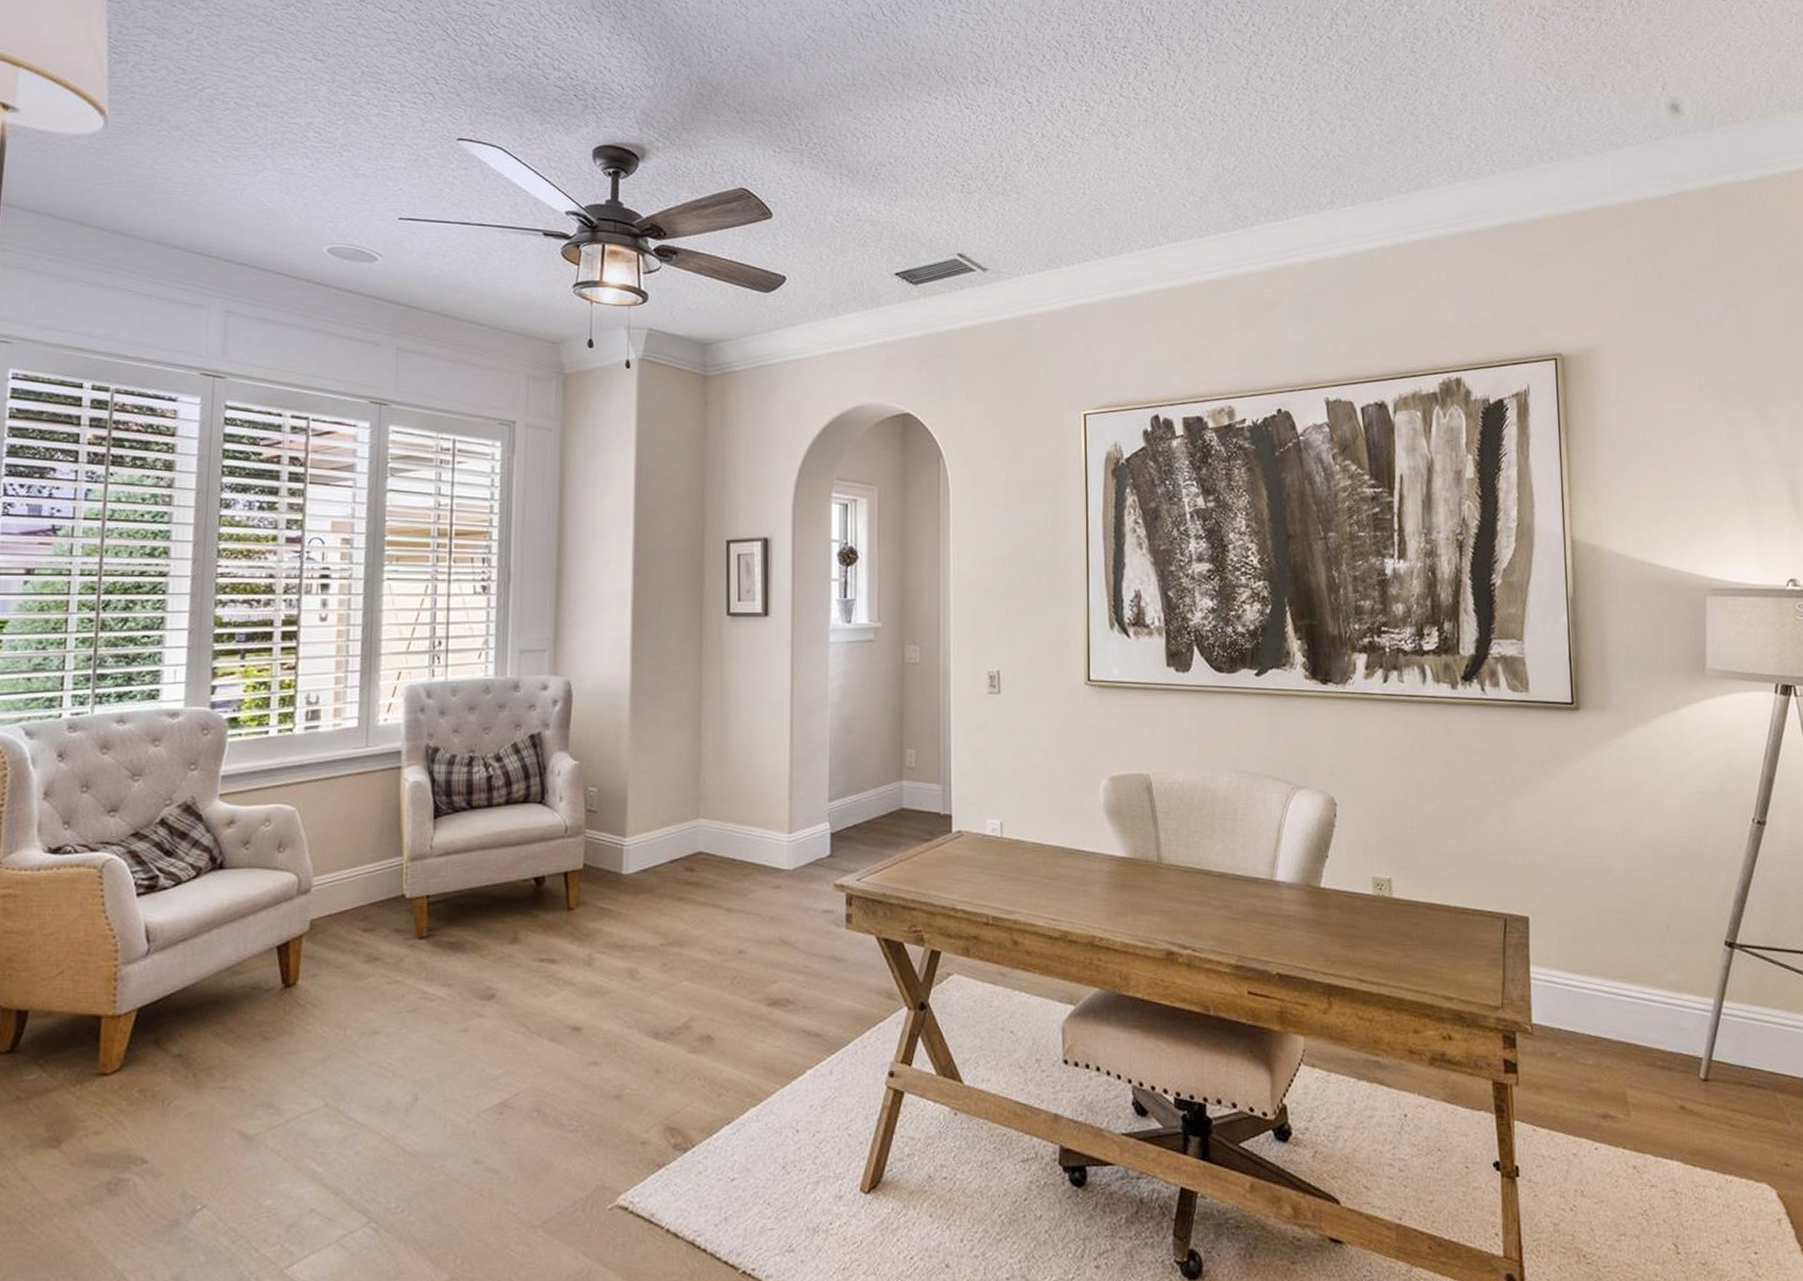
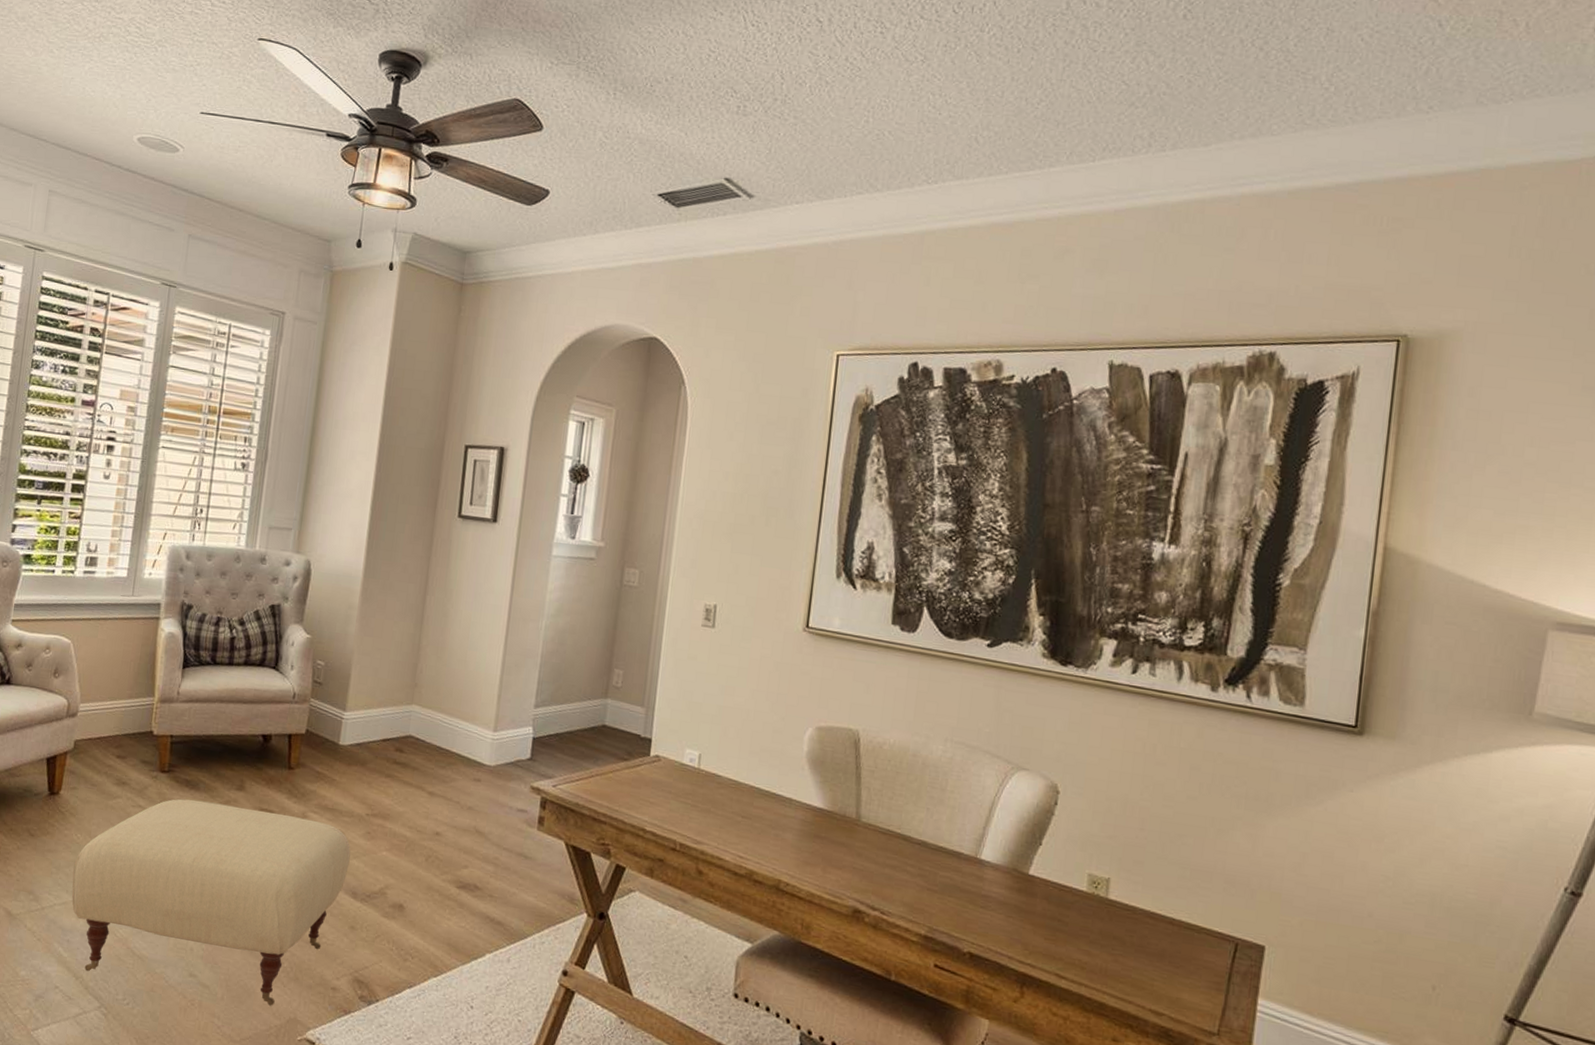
ottoman: none [321,960,647,1184] -> present [72,798,351,1006]

